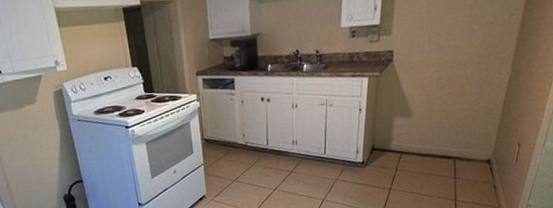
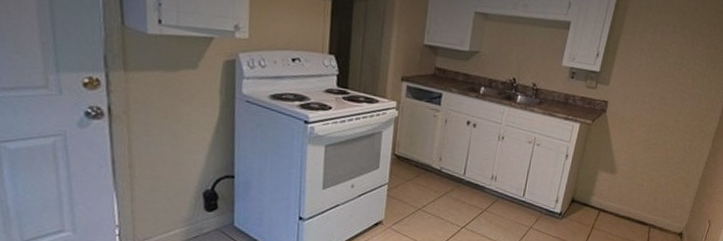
coffee maker: present [229,36,259,72] -> none [438,50,475,89]

